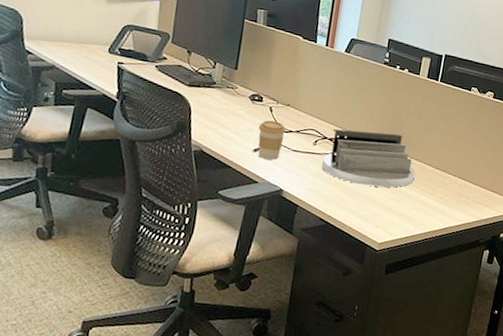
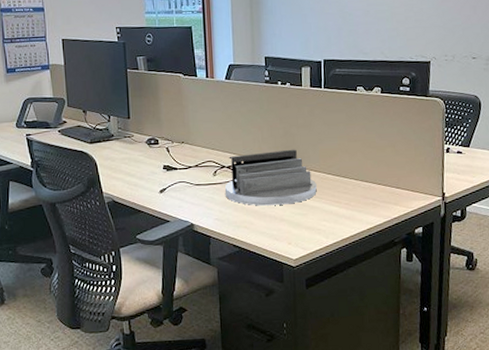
coffee cup: present [258,120,286,160] -> none [159,160,186,198]

